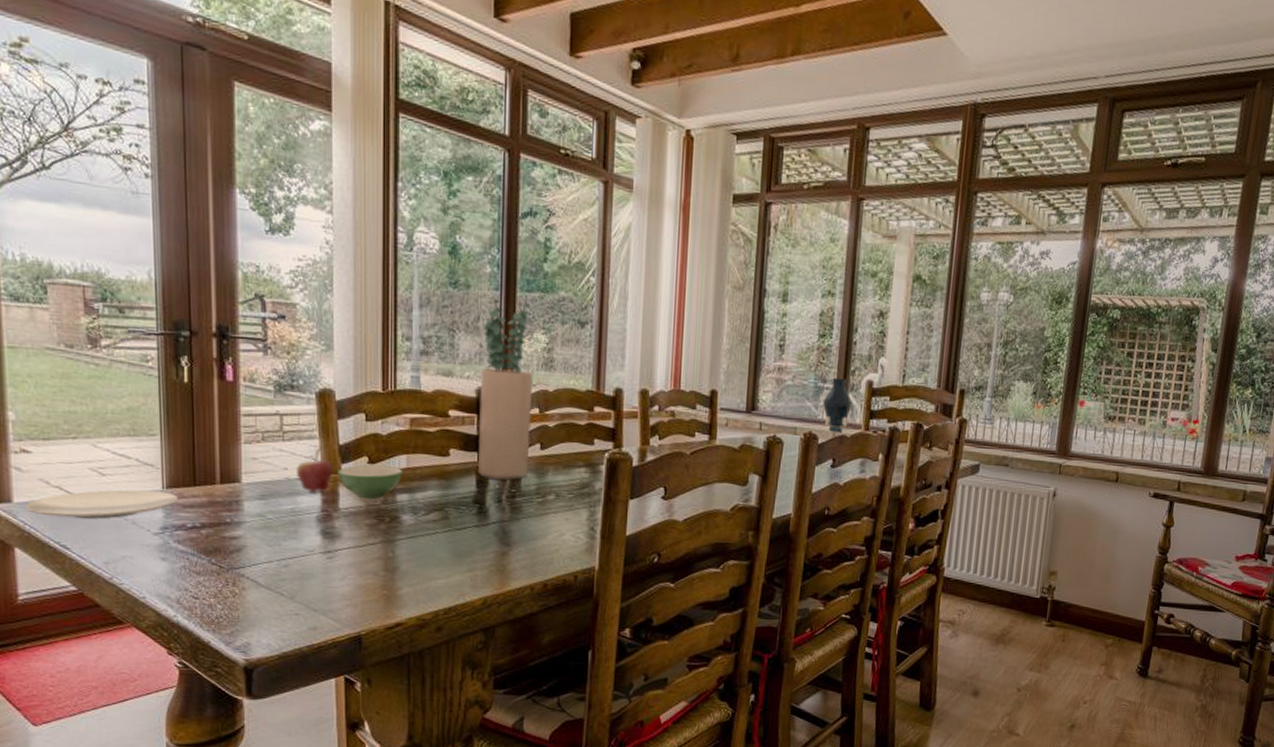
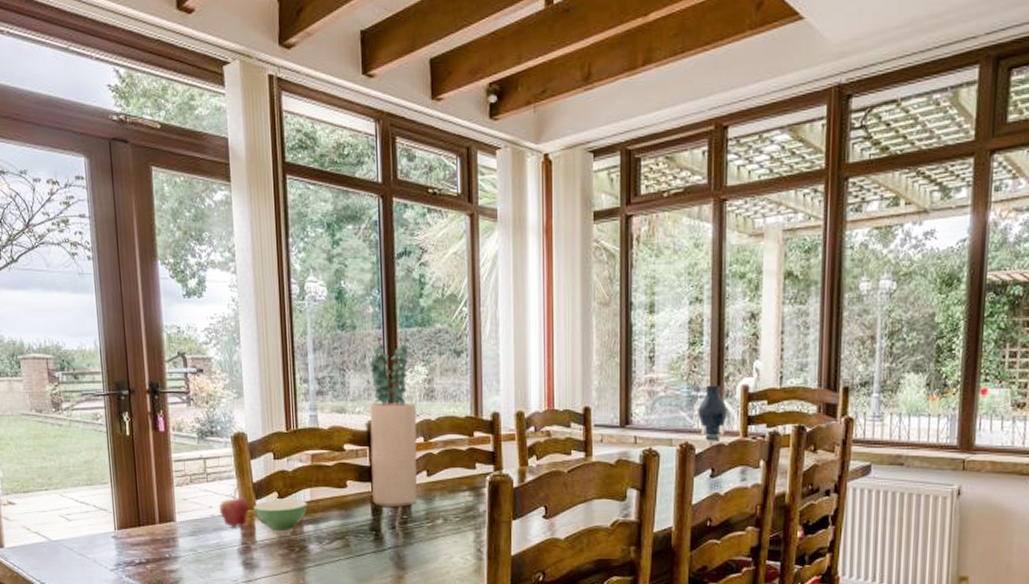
plate: present [25,489,179,519] -> none [13,532,128,559]

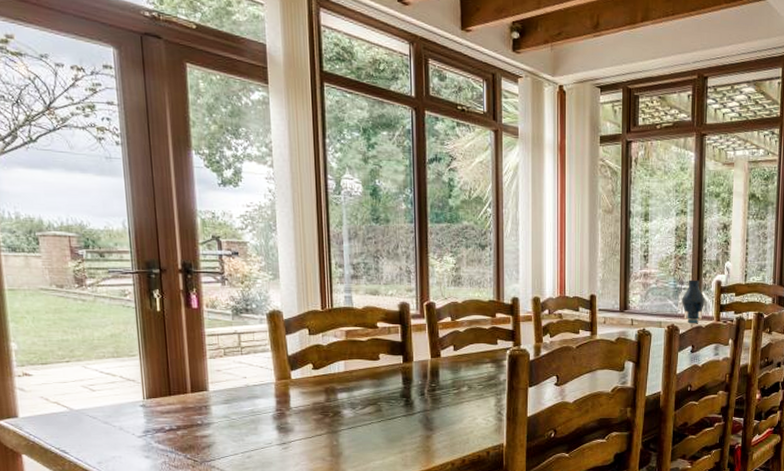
fruit: present [218,485,250,527] -> none [253,357,285,395]
bowl: present [253,500,309,534] -> none [288,371,343,401]
vase: present [369,330,418,508] -> none [401,225,445,378]

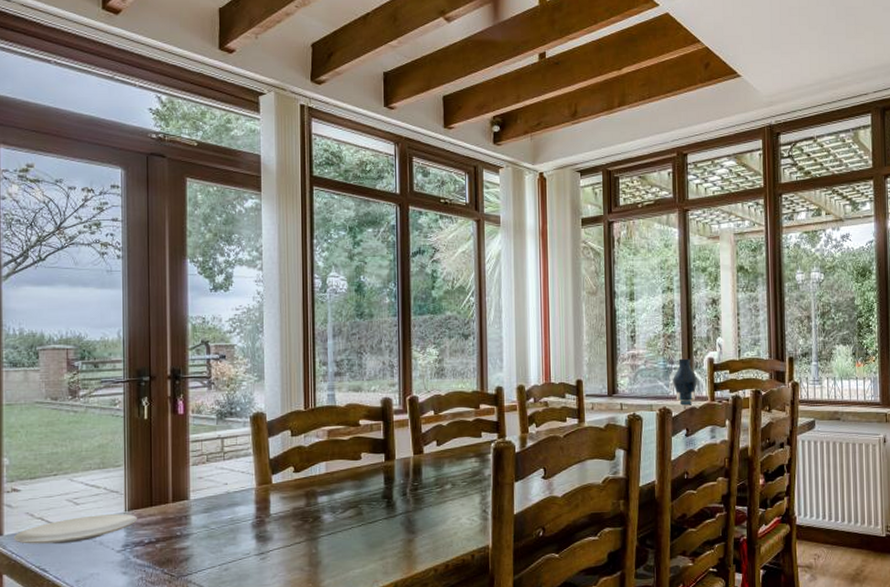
plate: none [29,402,157,427] -> present [13,514,138,544]

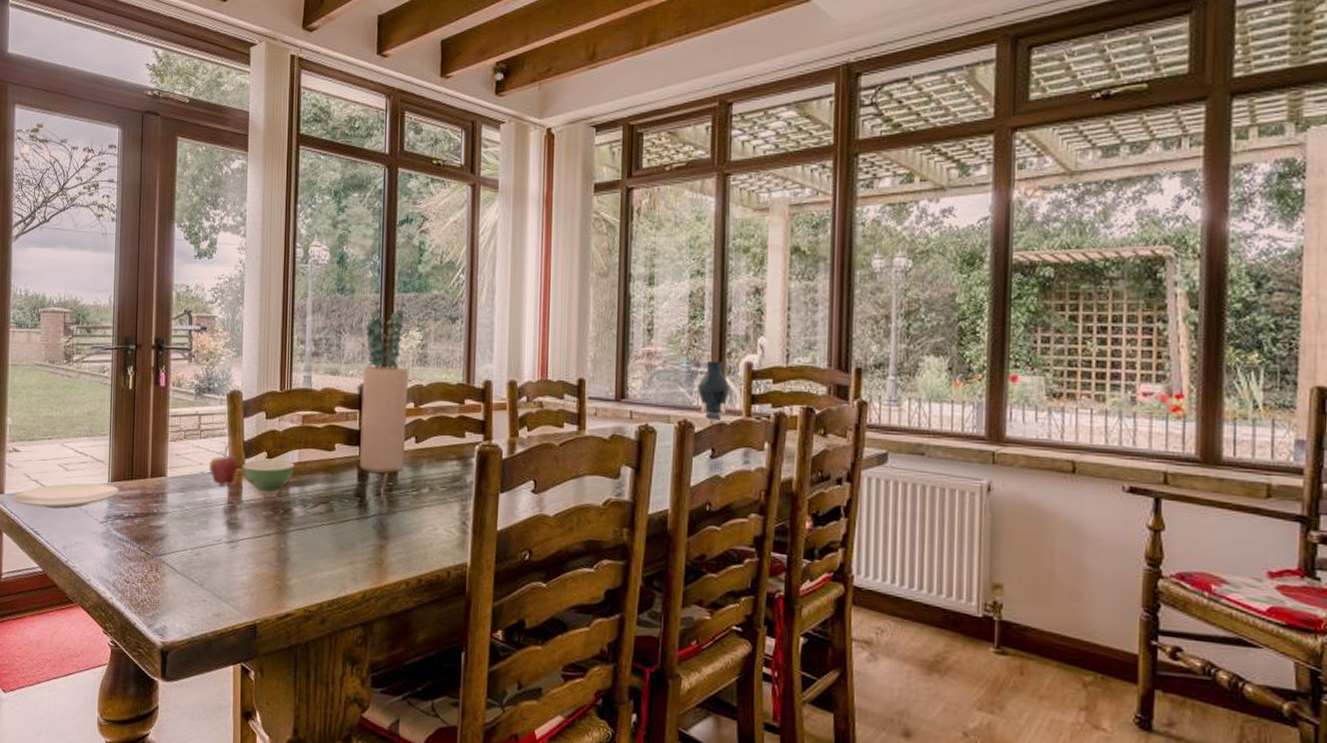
fruit: none [234,461,266,502] -> present [209,442,240,485]
bowl: none [269,473,324,507] -> present [242,459,296,495]
vase: none [384,317,428,476] -> present [360,295,409,474]

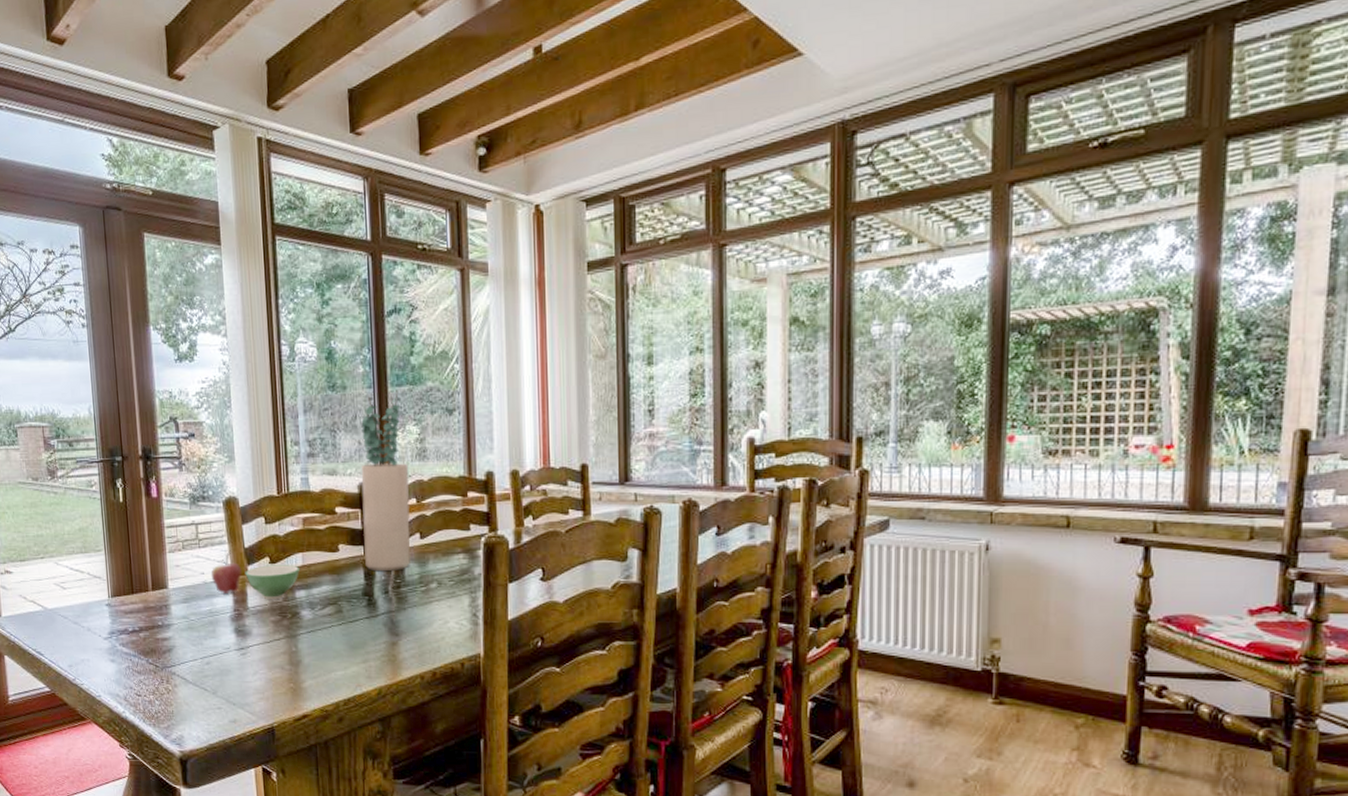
plate: present [12,483,120,509] -> none [10,600,121,627]
vase: present [698,360,731,419] -> none [701,438,734,496]

